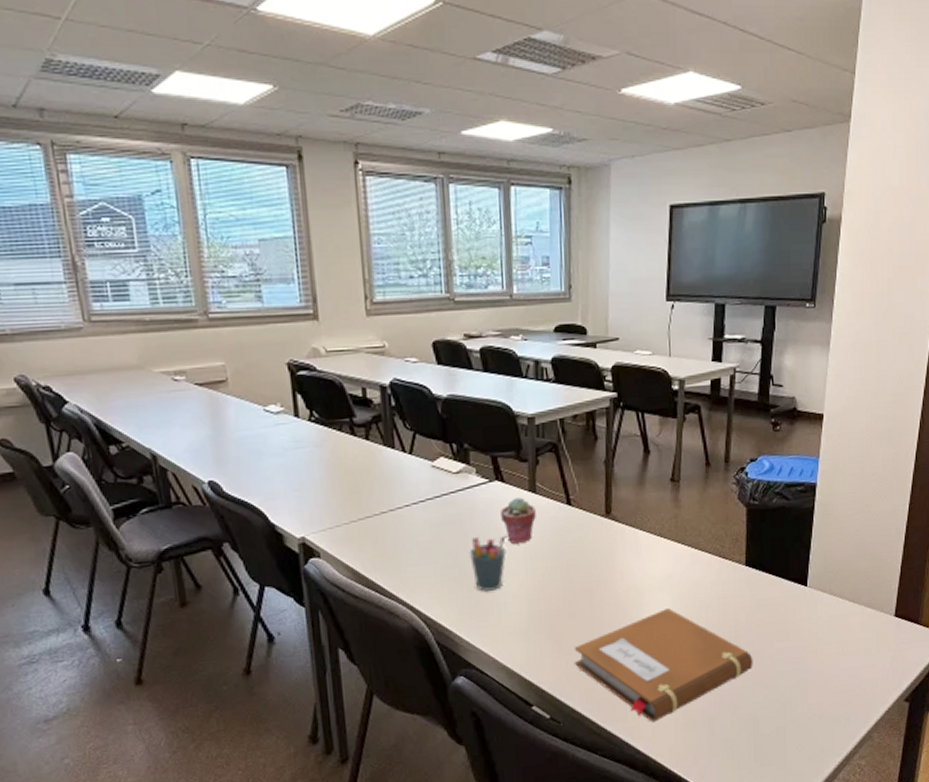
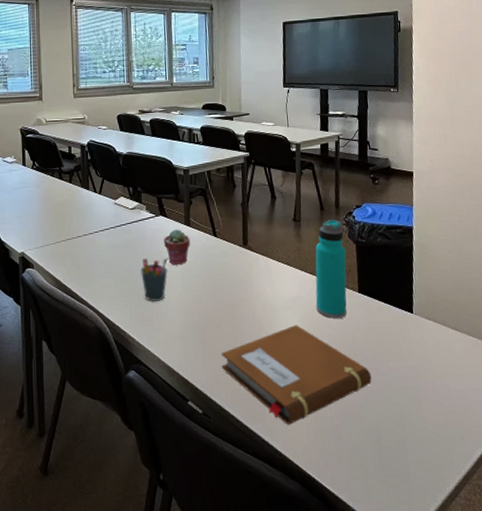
water bottle: none [693,478,735,598] -> present [315,220,347,319]

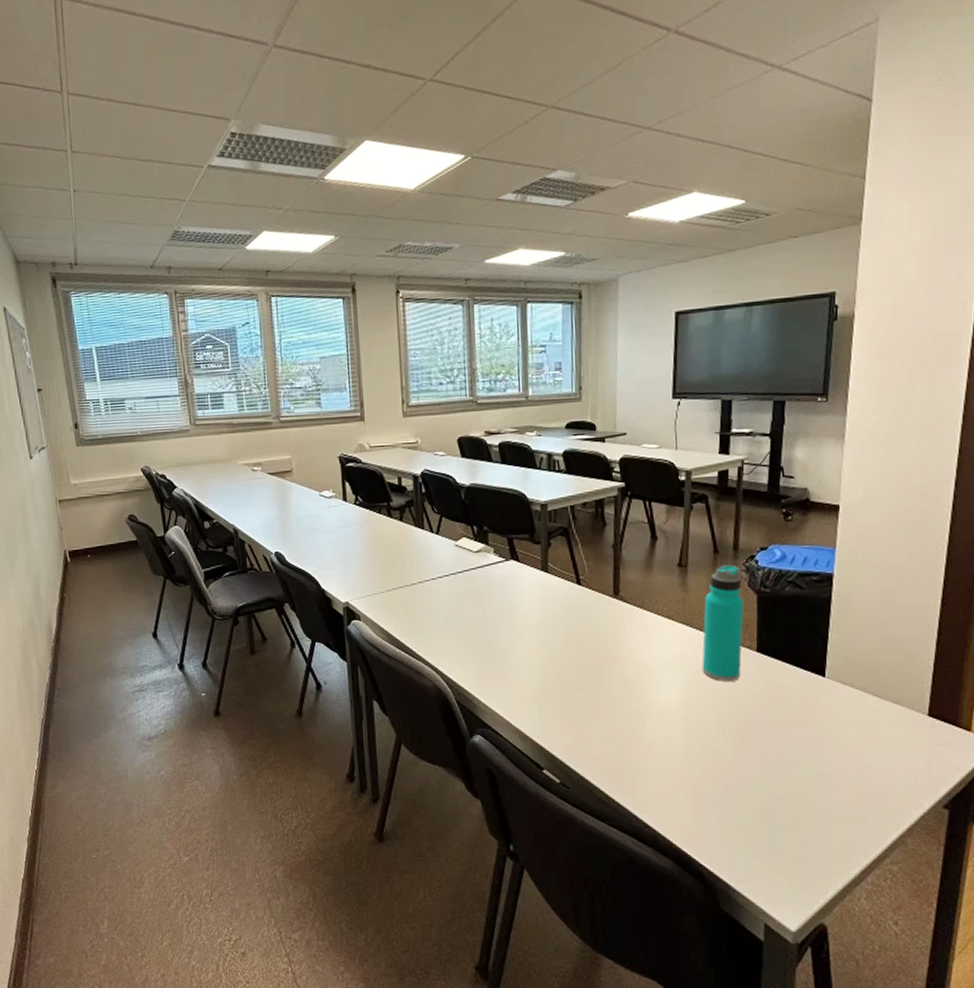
pen holder: present [141,258,168,302] -> none [487,609,521,659]
potted succulent: present [164,229,190,266] -> none [516,576,548,619]
notebook: present [221,325,372,425] -> none [583,688,767,798]

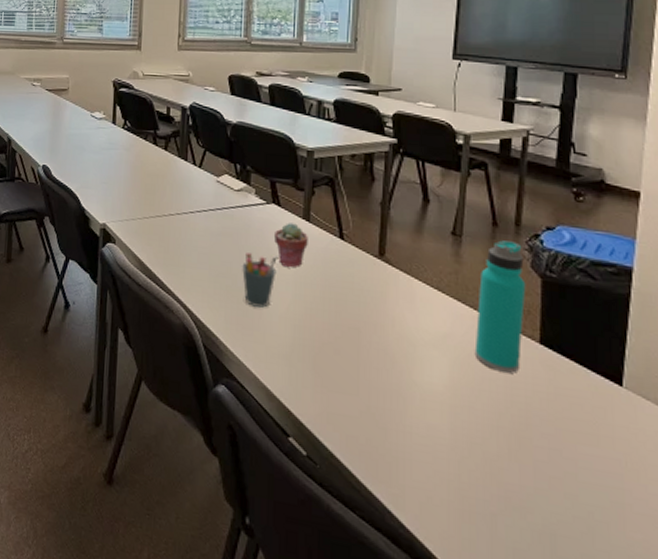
pen holder: none [487,609,521,659] -> present [242,253,277,308]
potted succulent: none [516,576,548,619] -> present [274,222,308,269]

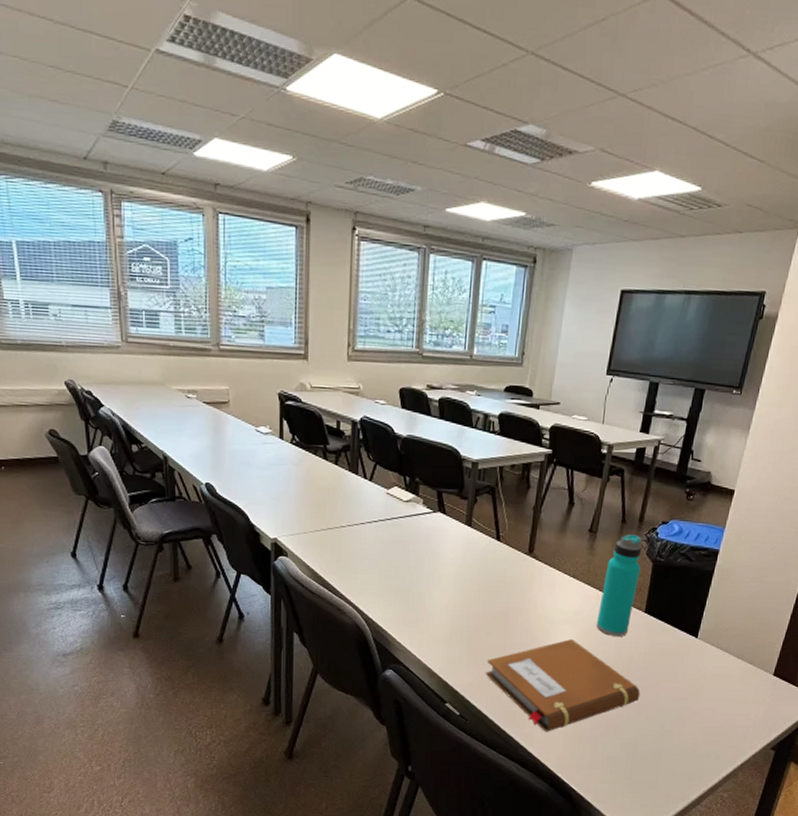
pen holder: present [242,253,277,308] -> none [409,557,441,603]
potted succulent: present [274,222,308,269] -> none [439,528,469,568]
notebook: none [336,369,550,497] -> present [485,639,641,732]

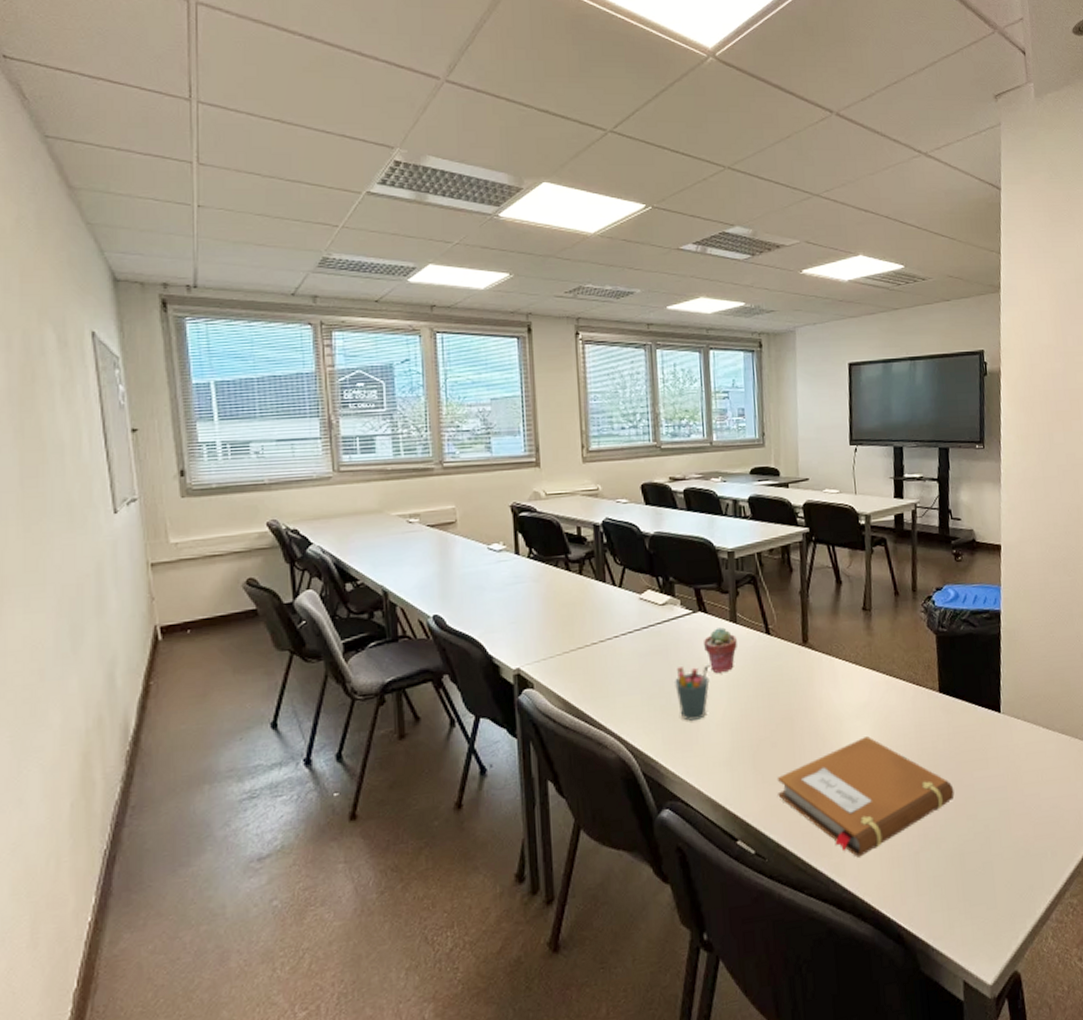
pen holder: none [409,557,441,603] -> present [675,664,710,721]
potted succulent: none [439,528,469,568] -> present [704,627,737,674]
water bottle: present [596,534,642,636] -> none [888,606,926,726]

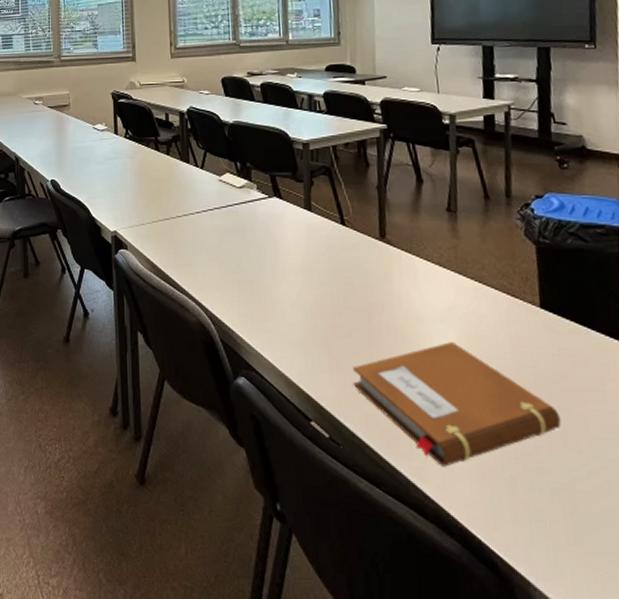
pen holder: present [675,664,710,721] -> none [251,246,285,298]
potted succulent: present [704,627,737,674] -> none [279,214,312,258]

